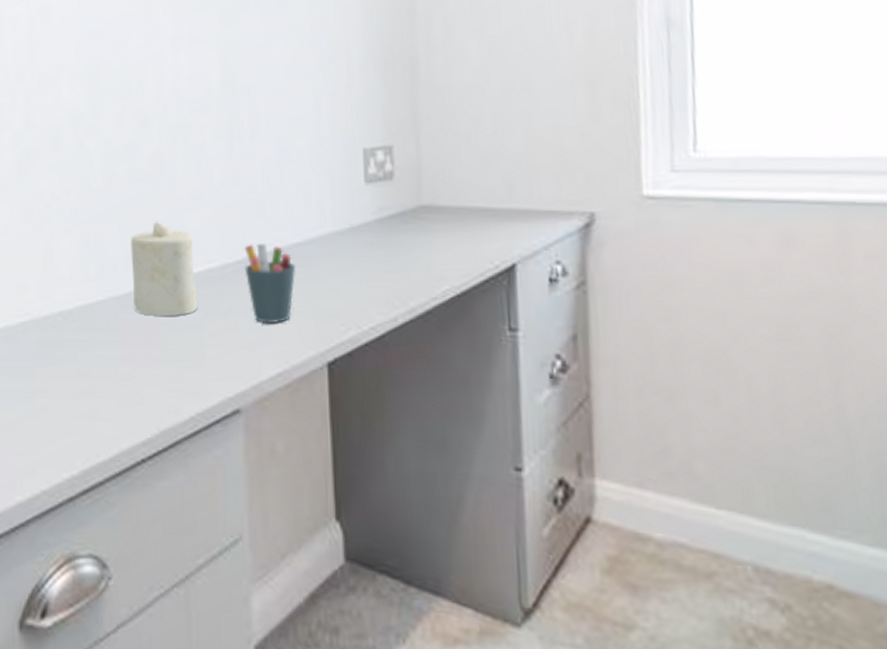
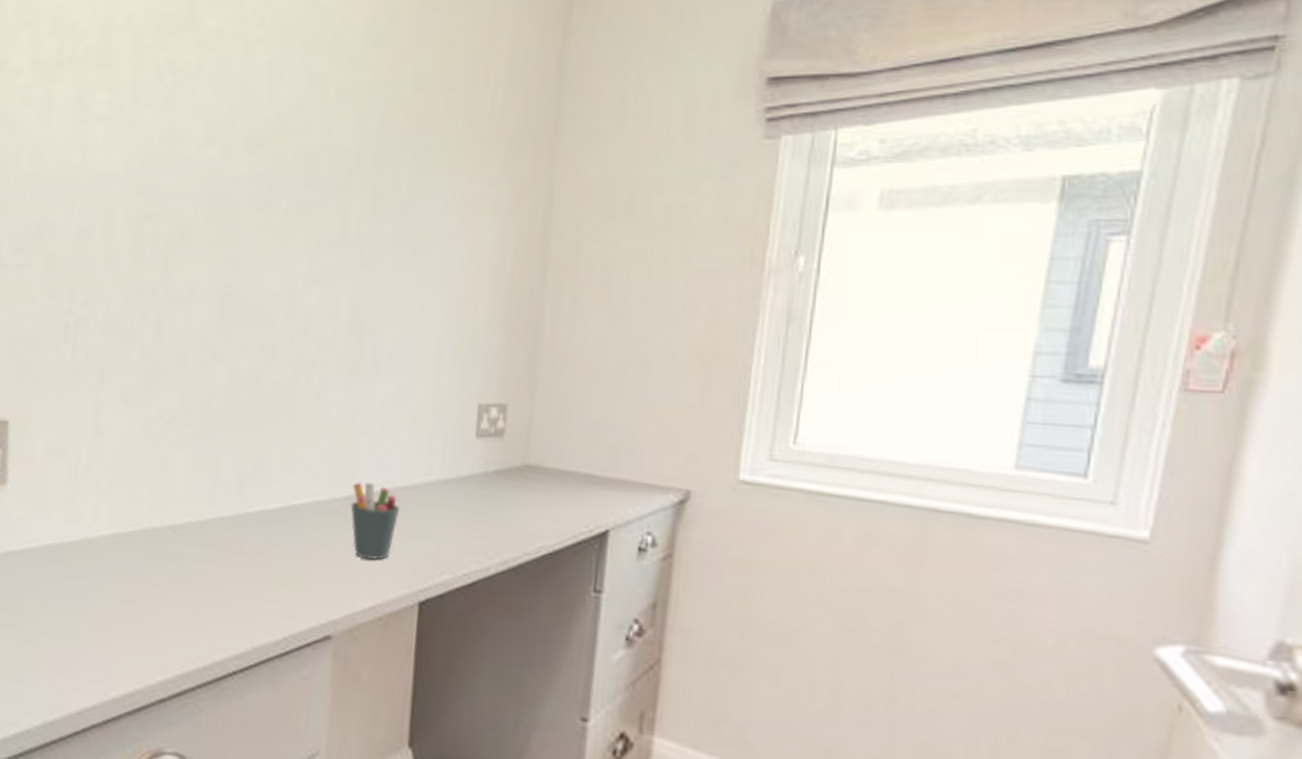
candle: present [131,221,198,316] -> none [241,449,304,543]

